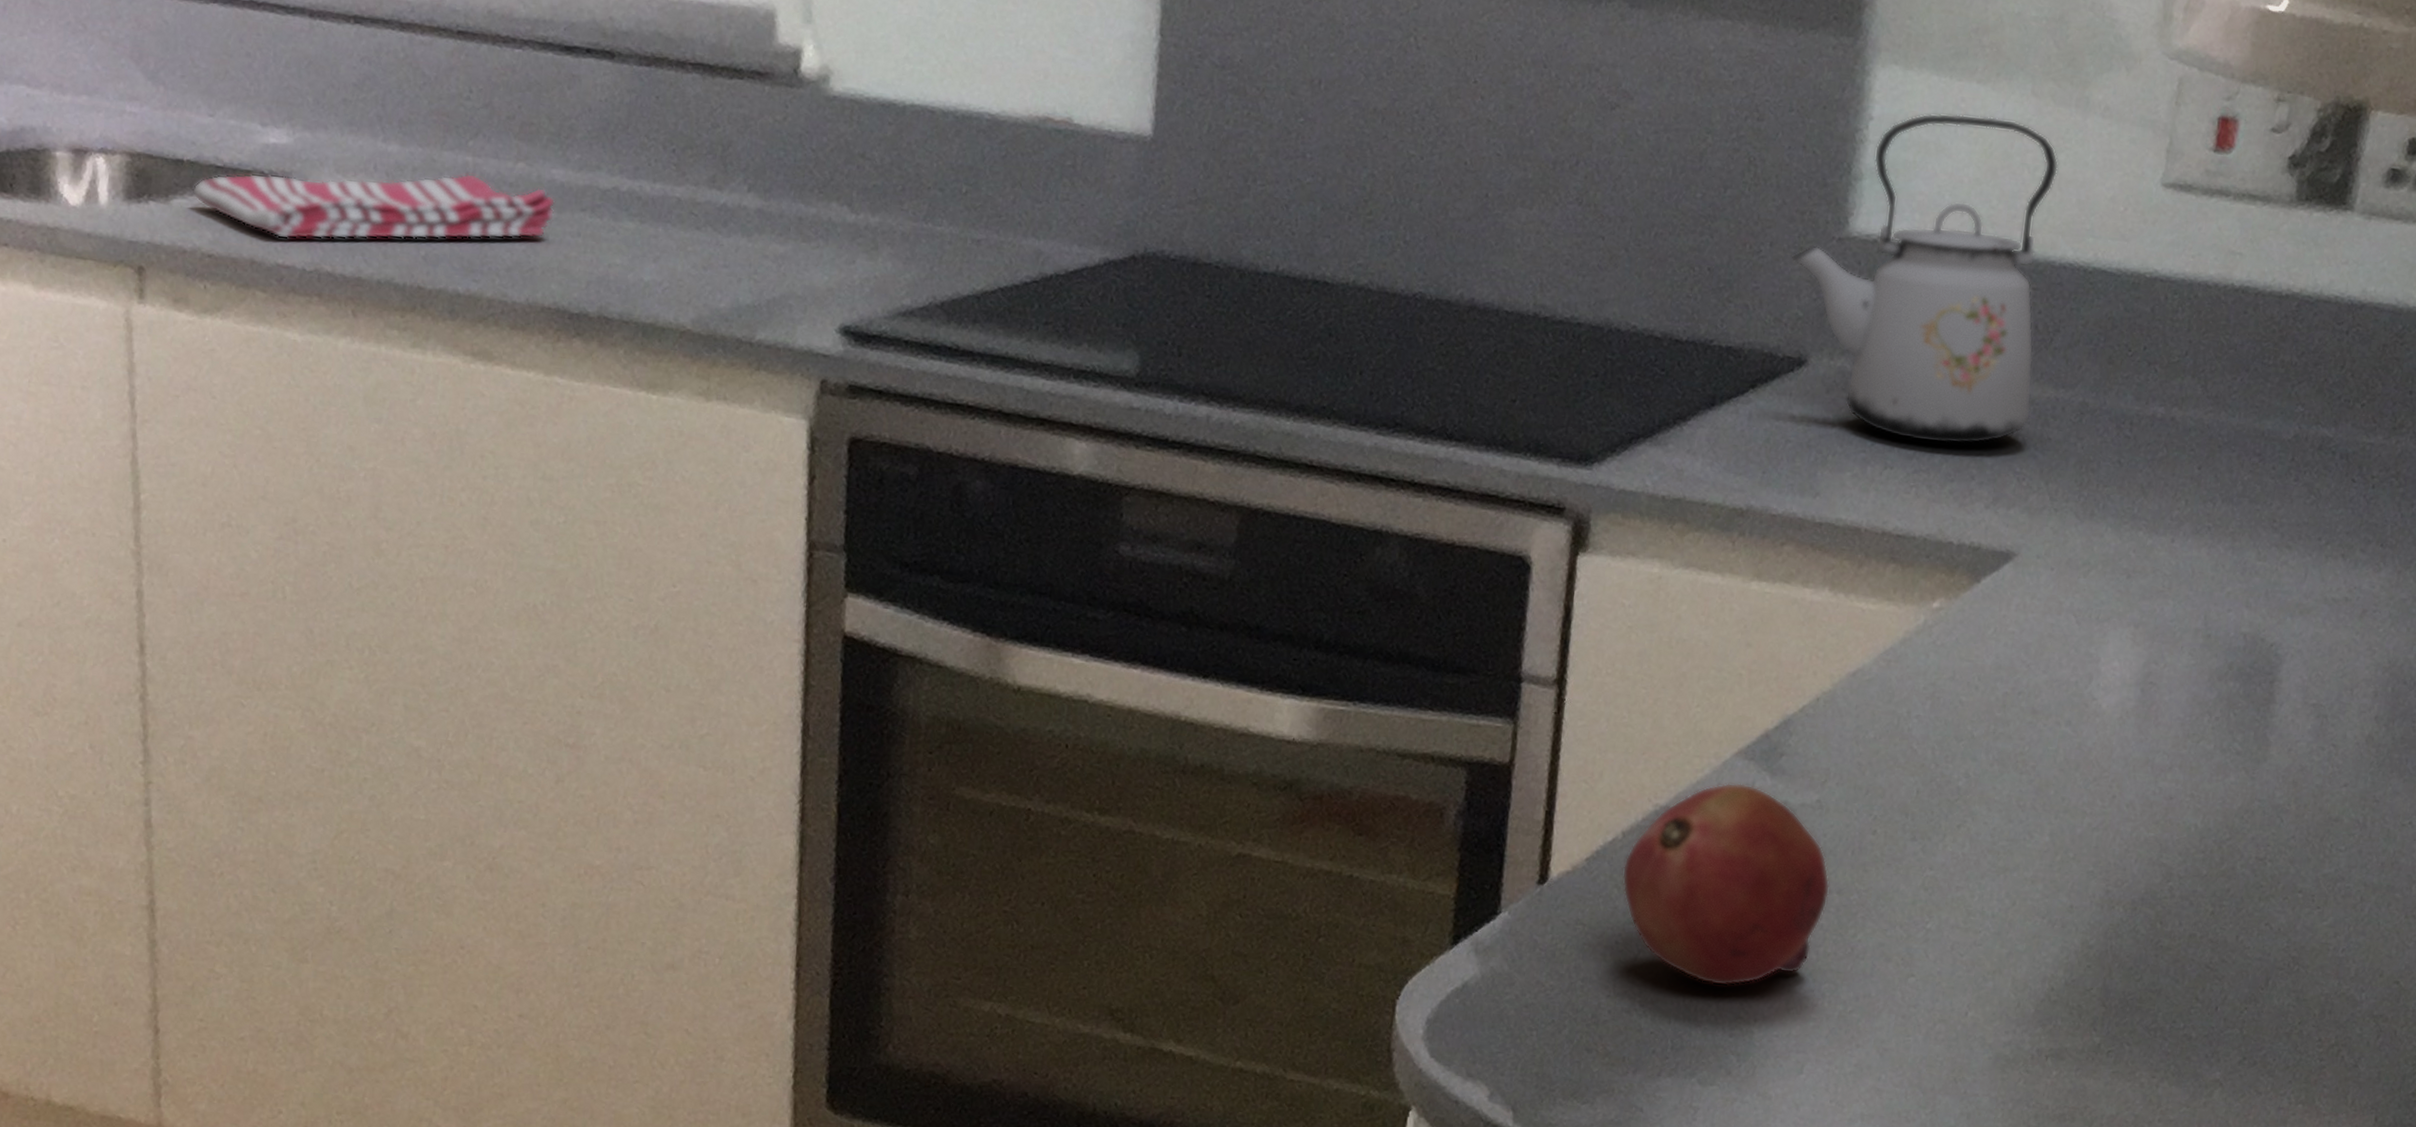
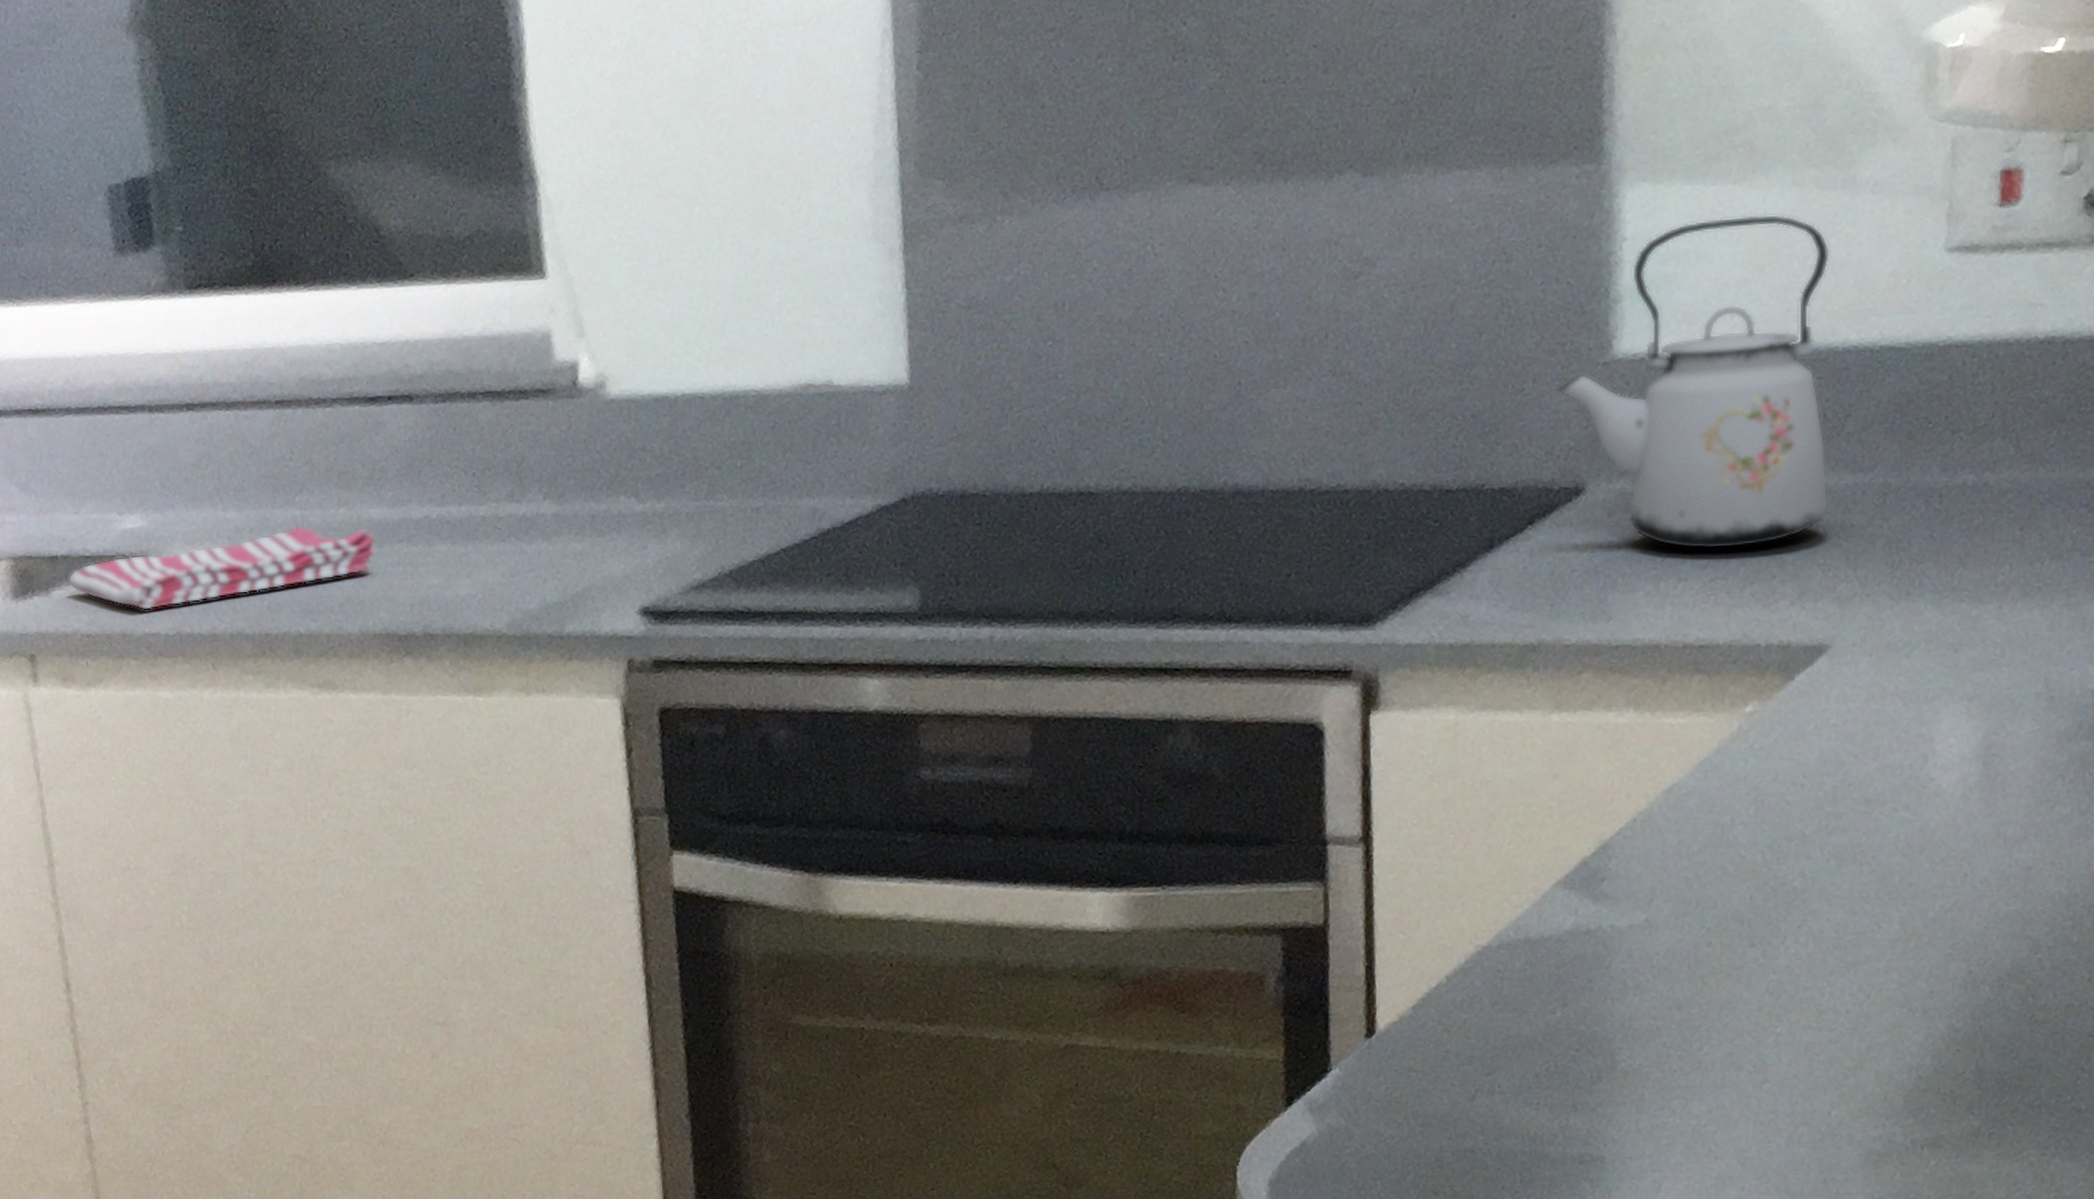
fruit: present [1622,782,1830,987] -> none [1450,913,1669,1115]

